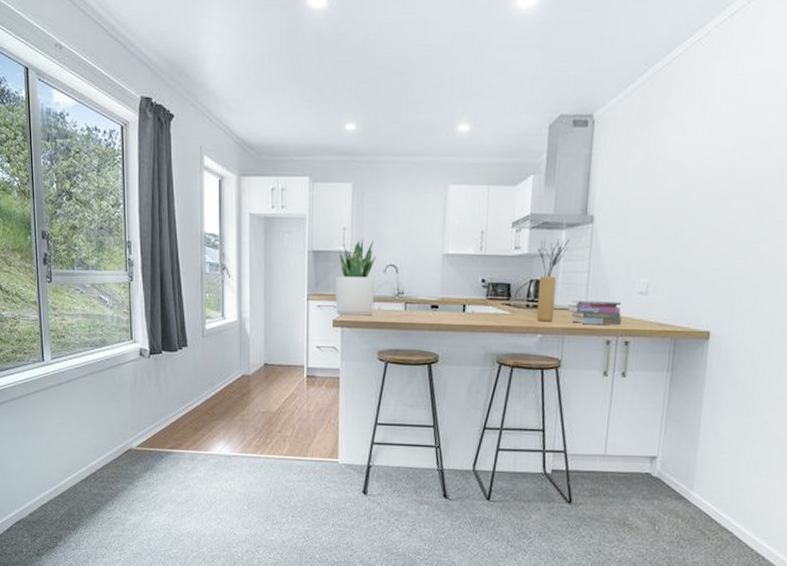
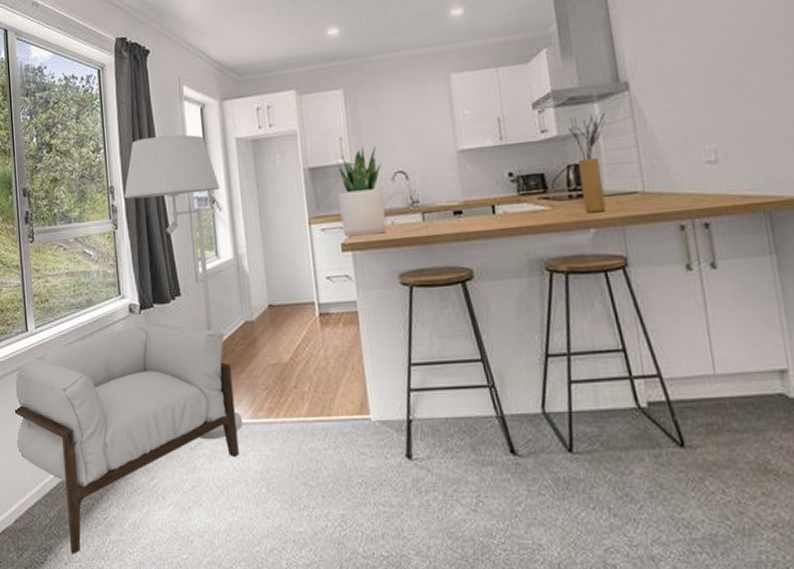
armchair: none [31,366,227,543] -> present [15,322,239,554]
floor lamp: none [140,201,232,466] -> present [124,134,242,440]
books: present [568,301,622,326] -> none [621,176,695,210]

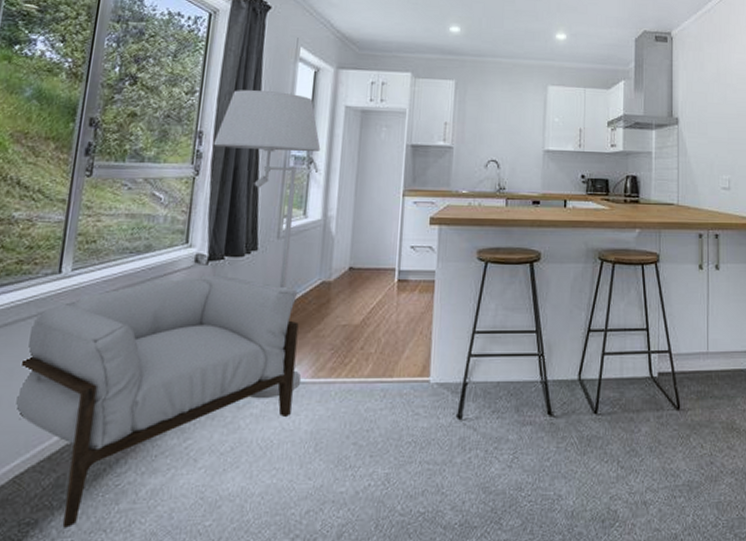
planter: present [336,146,387,238] -> none [433,134,477,214]
vase: present [569,112,606,214] -> none [632,137,660,217]

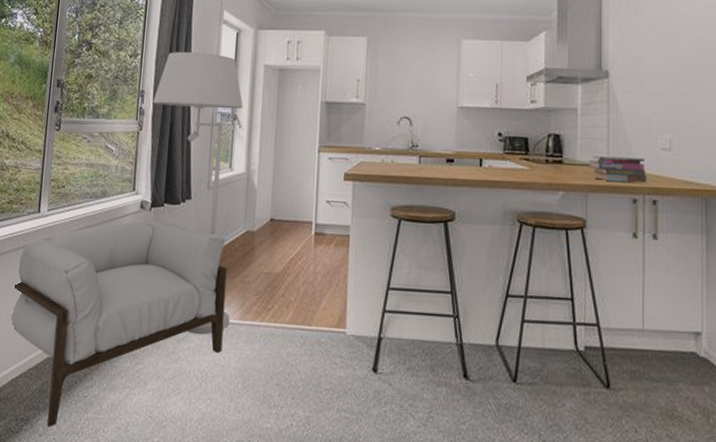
books: none [662,196,711,219] -> present [589,156,648,183]

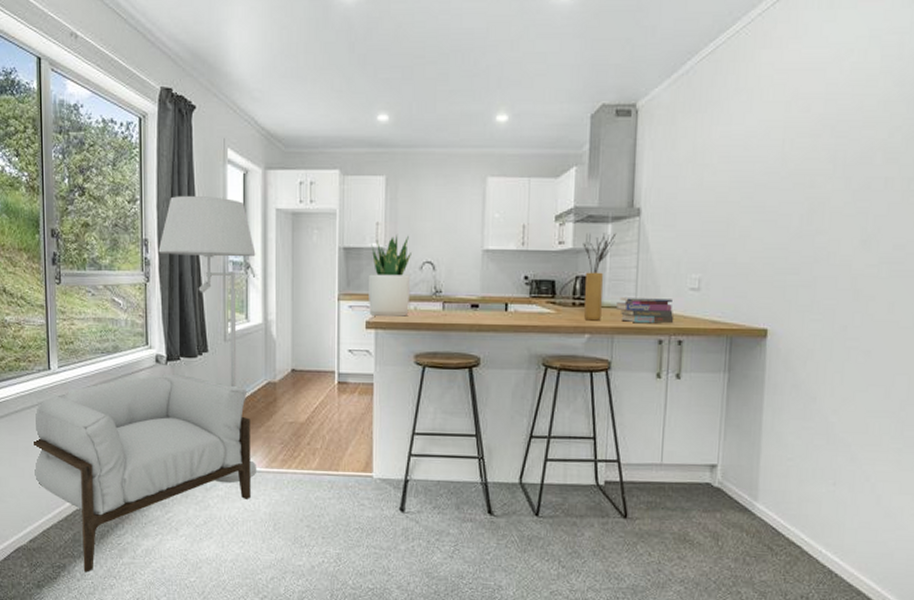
planter: none [347,91,390,170] -> present [369,235,411,318]
vase: none [554,93,587,179] -> present [583,233,617,321]

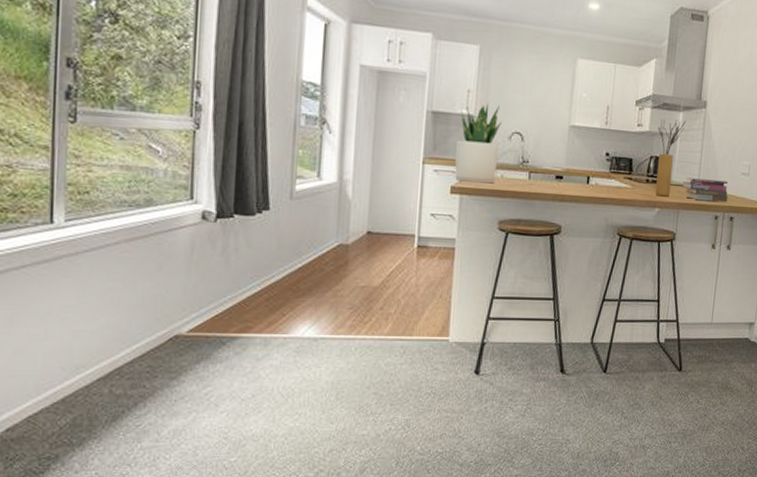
armchair: present [34,373,251,573] -> none [20,232,316,462]
floor lamp: present [158,196,256,483] -> none [213,38,334,352]

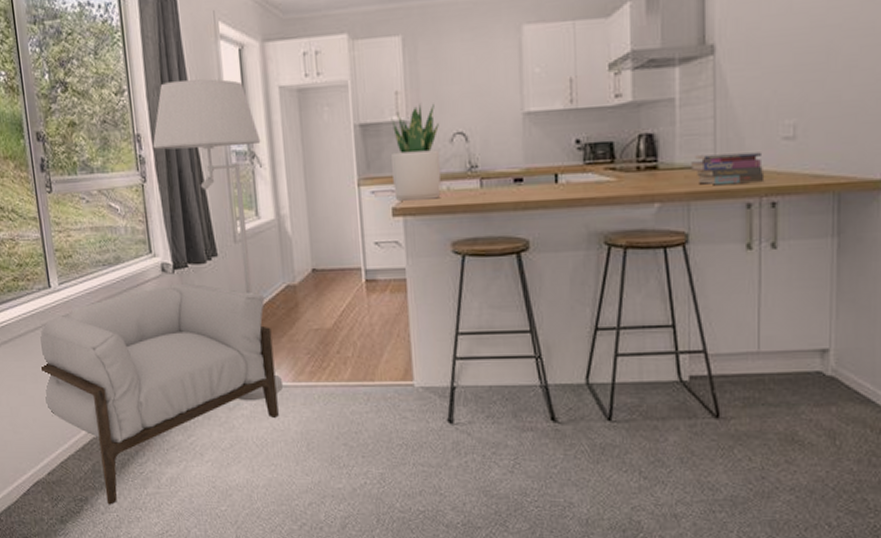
armchair: none [20,232,316,462] -> present [40,283,279,505]
floor lamp: none [213,38,334,352] -> present [152,79,282,401]
vase: present [655,118,687,197] -> none [645,78,686,187]

